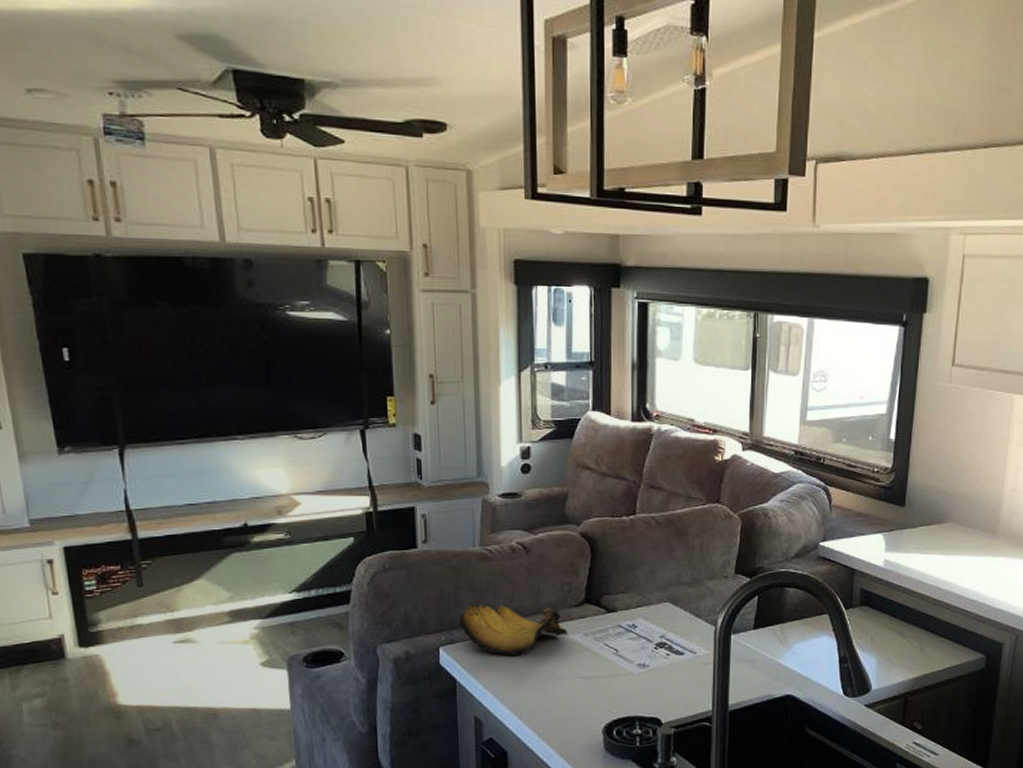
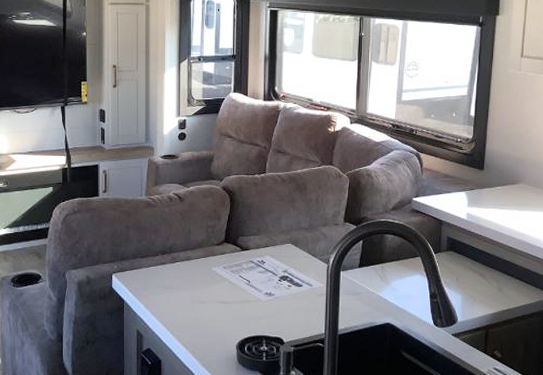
banana bunch: present [459,603,568,656] -> none [128,240,211,282]

